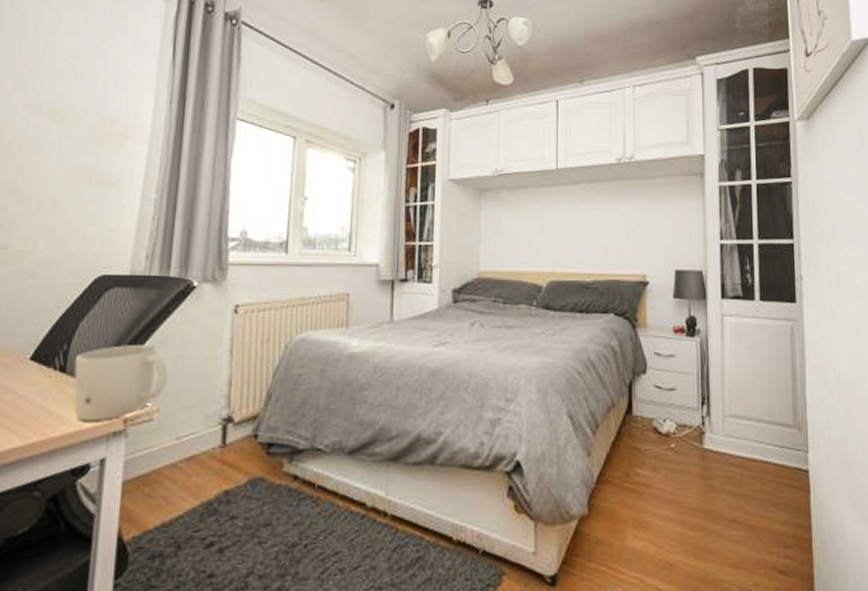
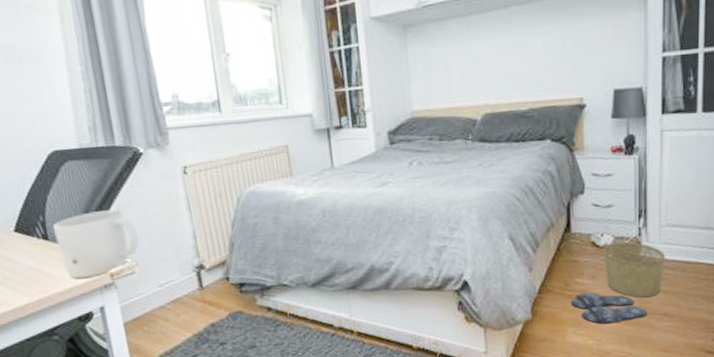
slippers: none [630,486,713,528] -> present [570,292,647,324]
basket: none [665,424,731,498] -> present [602,236,666,298]

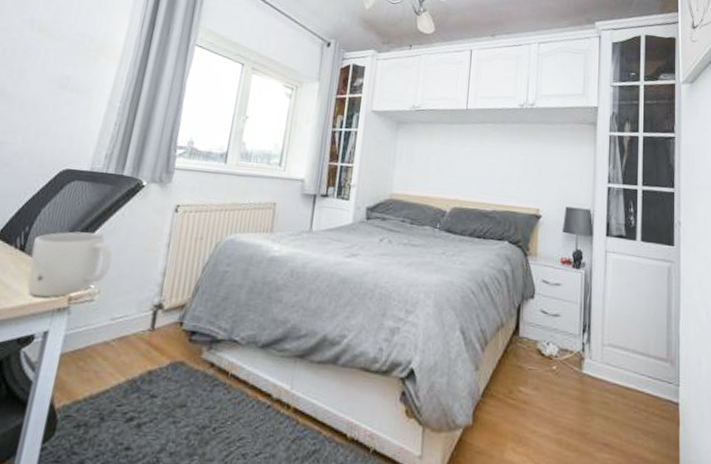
slippers: present [570,292,647,324] -> none [512,403,587,446]
basket: present [602,236,666,298] -> none [547,348,608,422]

